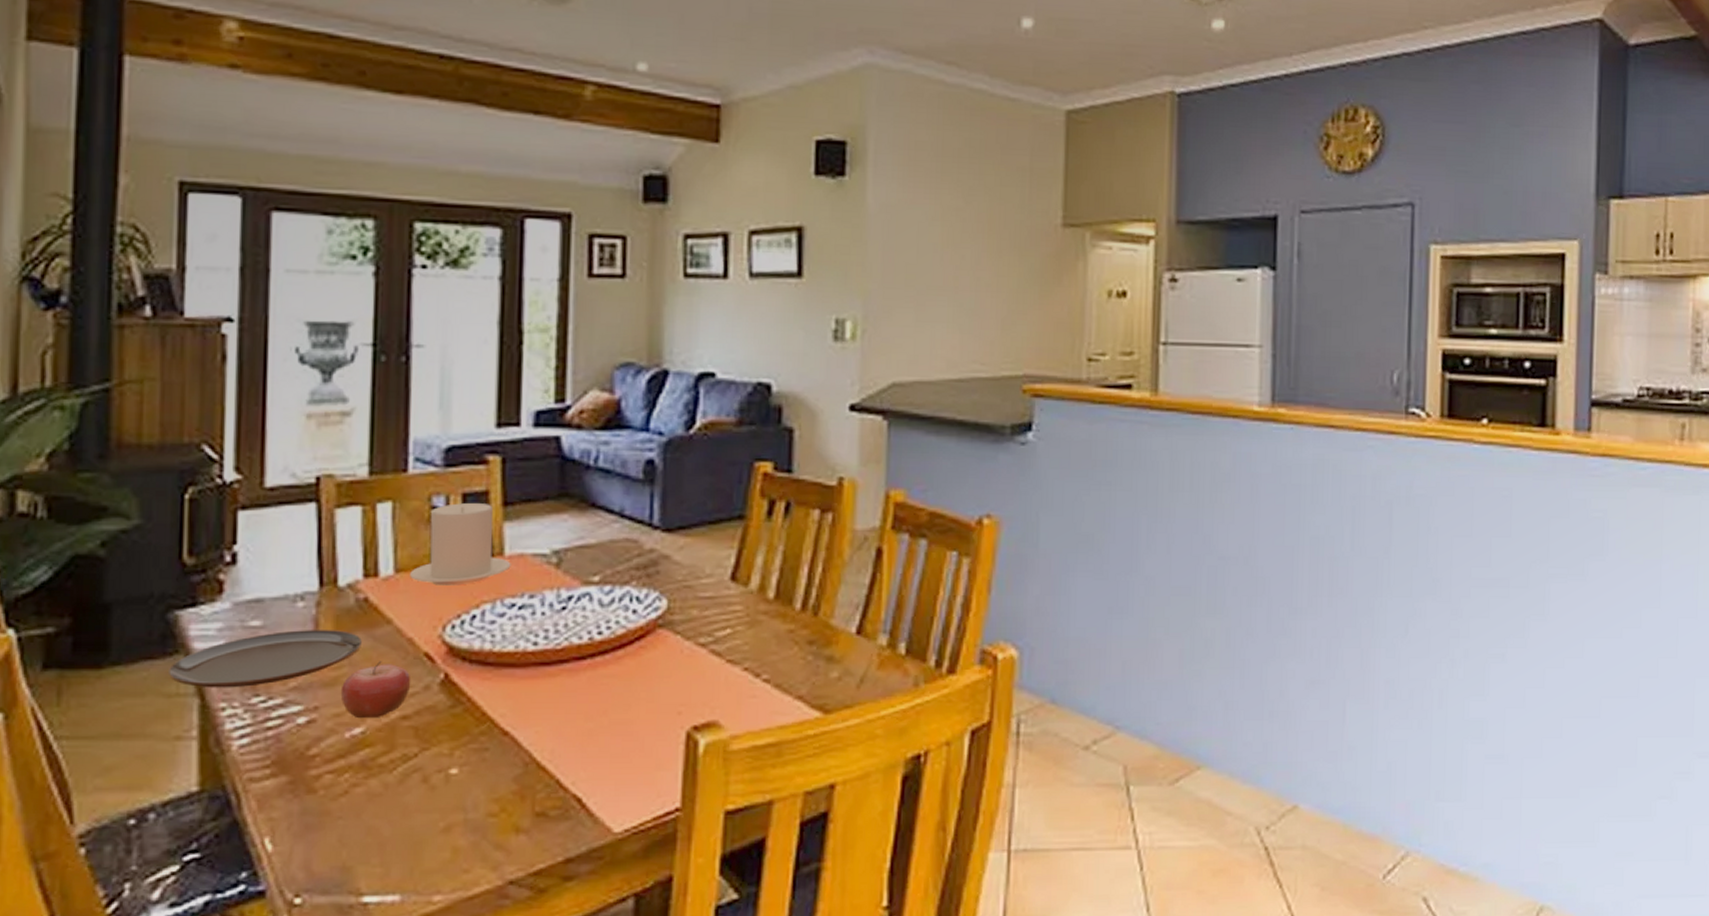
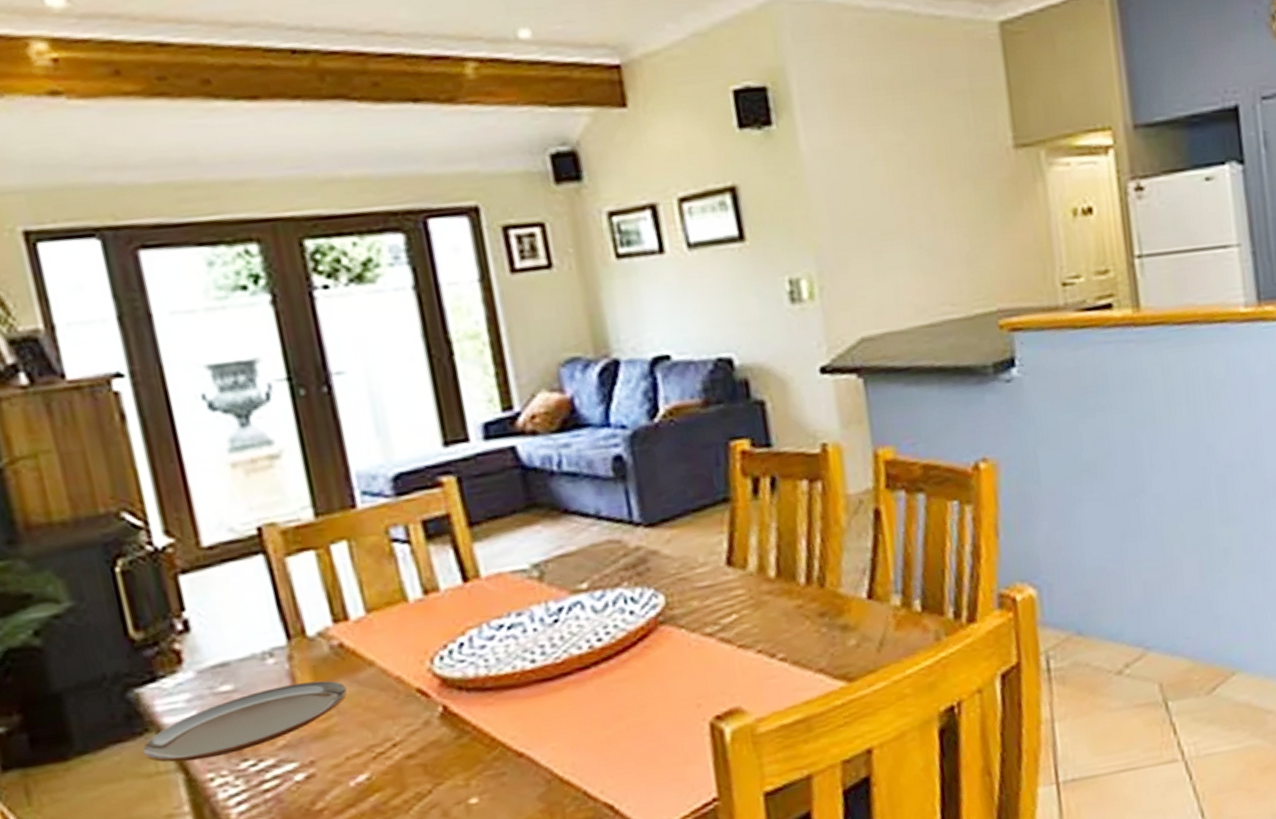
fruit: present [340,661,411,719] -> none [334,704,410,766]
candle: present [410,502,511,586] -> none [383,527,491,619]

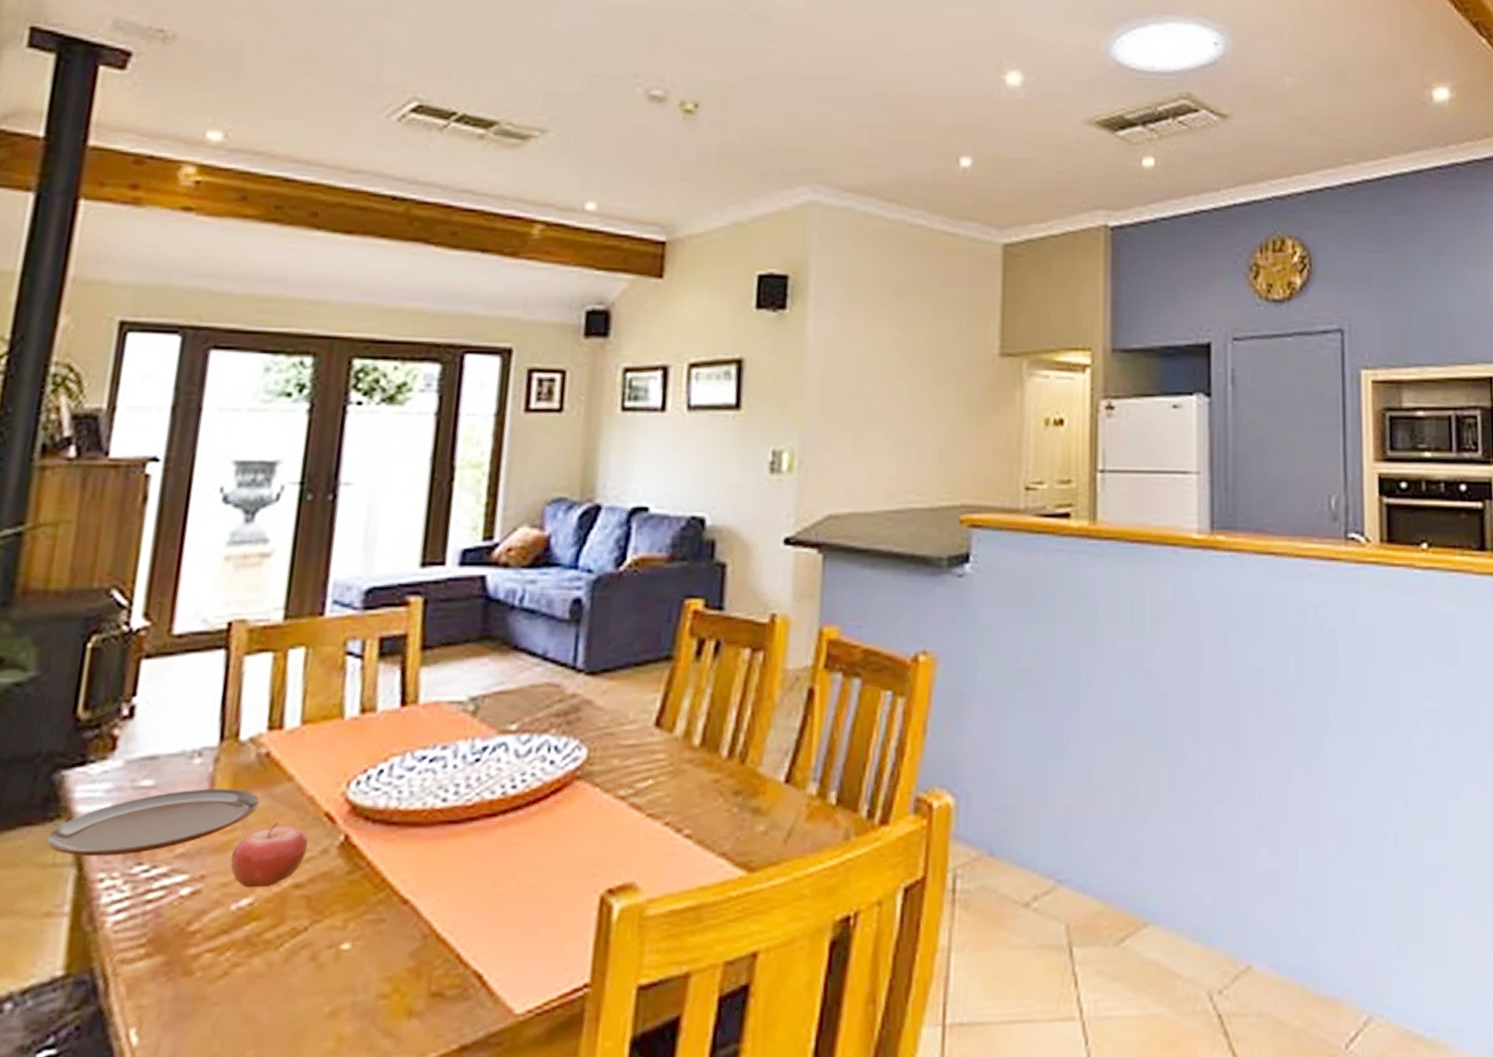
fruit: none [334,704,410,766] -> present [230,822,309,888]

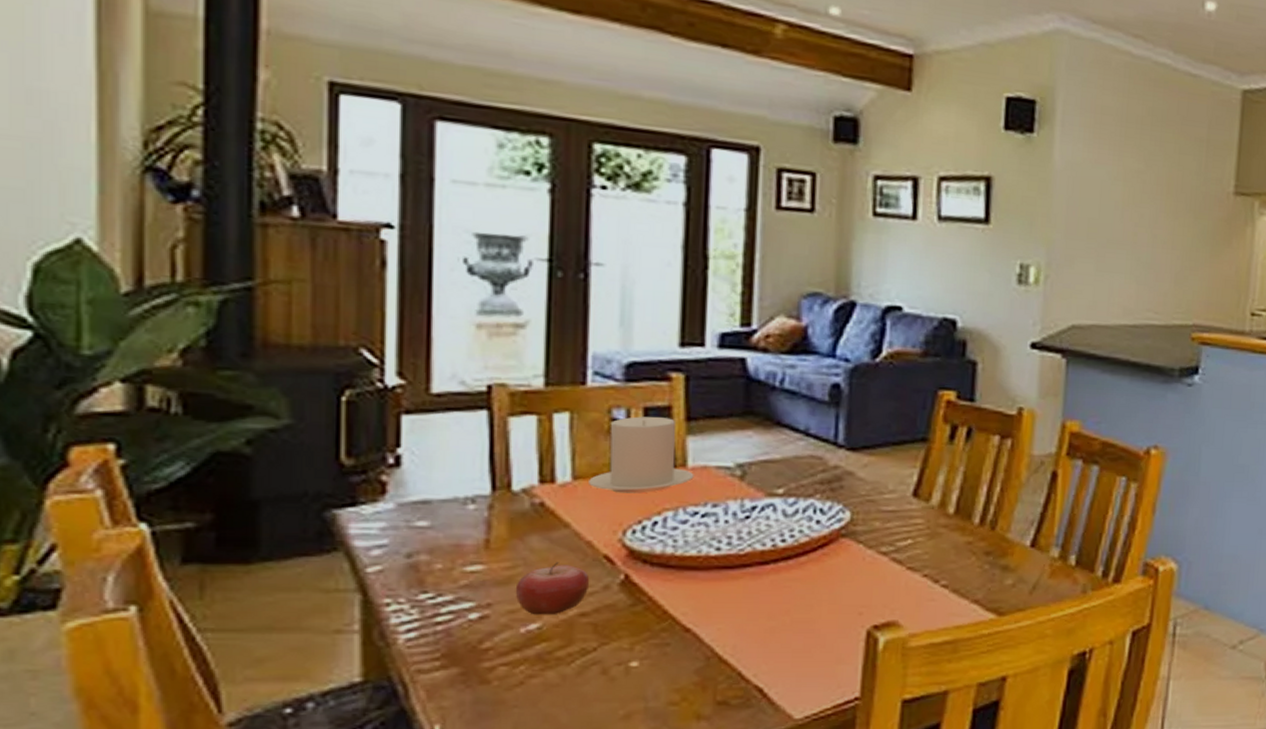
plate: present [46,789,260,857] -> none [326,531,539,585]
candle: none [317,647,425,738] -> present [589,416,694,494]

